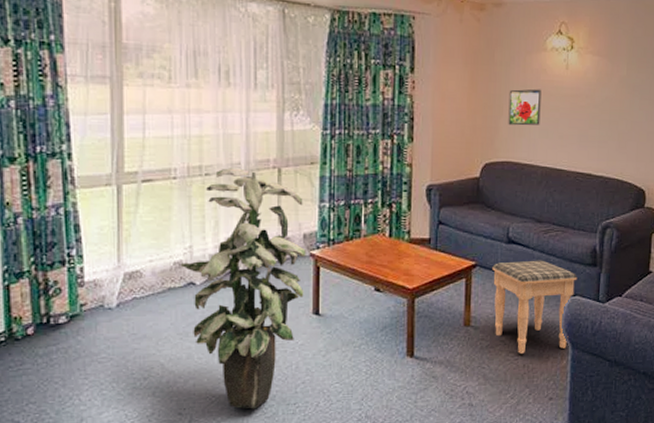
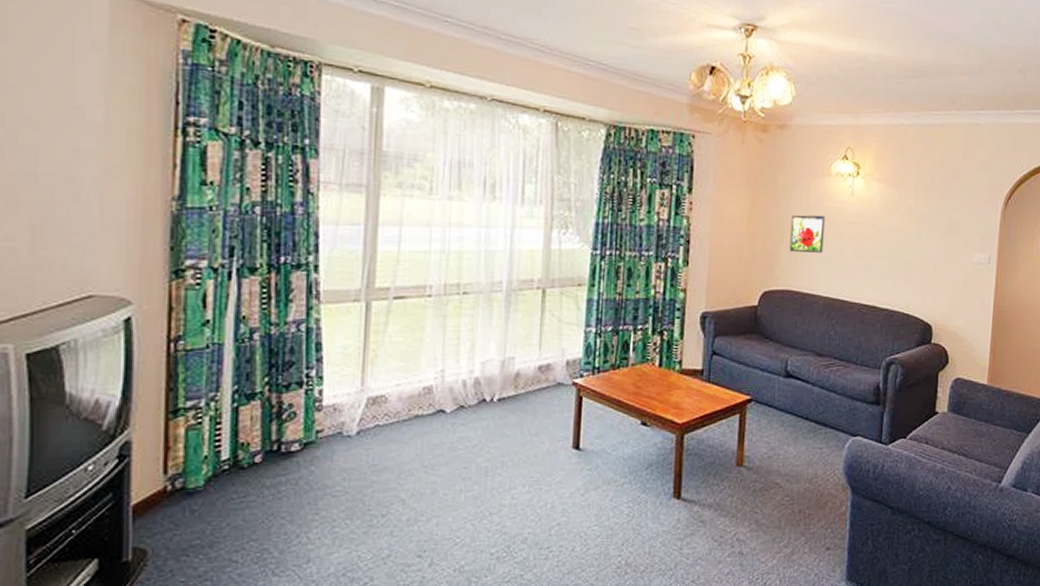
indoor plant: present [180,168,306,409] -> none [430,287,568,553]
footstool: present [492,260,578,353] -> none [768,396,859,498]

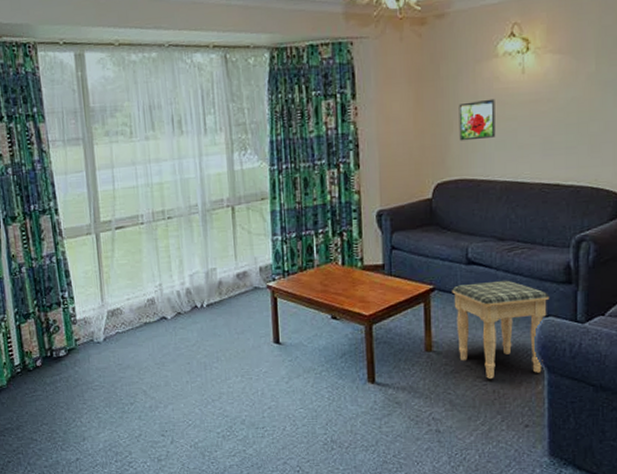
footstool: none [768,396,859,498] -> present [452,280,550,379]

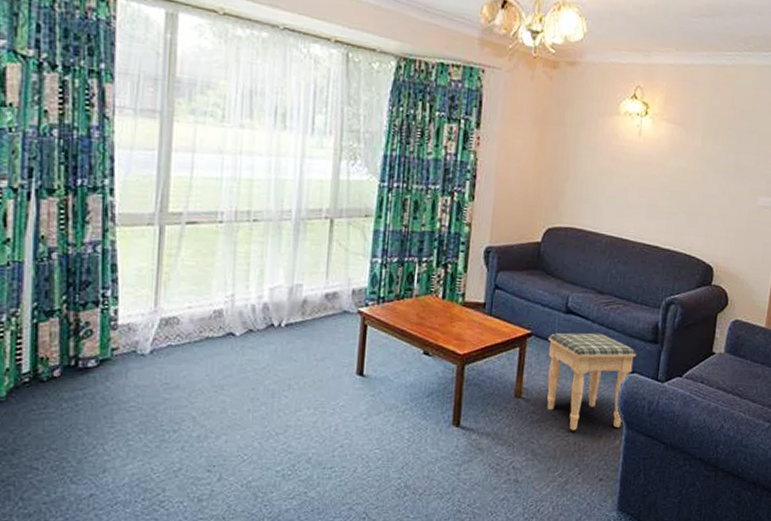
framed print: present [459,98,496,141] -> none [574,153,612,192]

